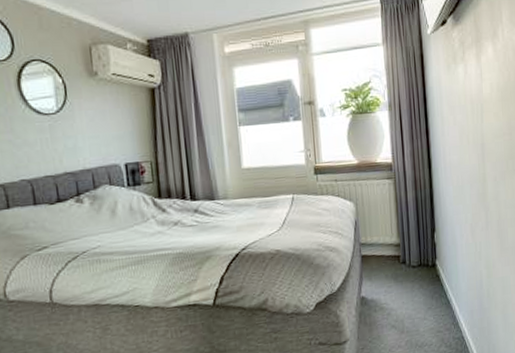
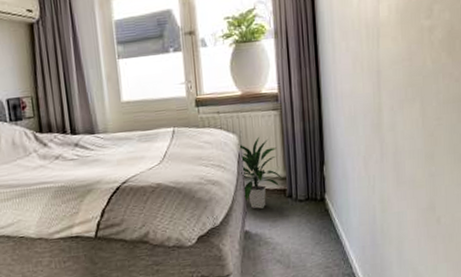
indoor plant: none [354,204,397,275] -> present [238,136,283,209]

